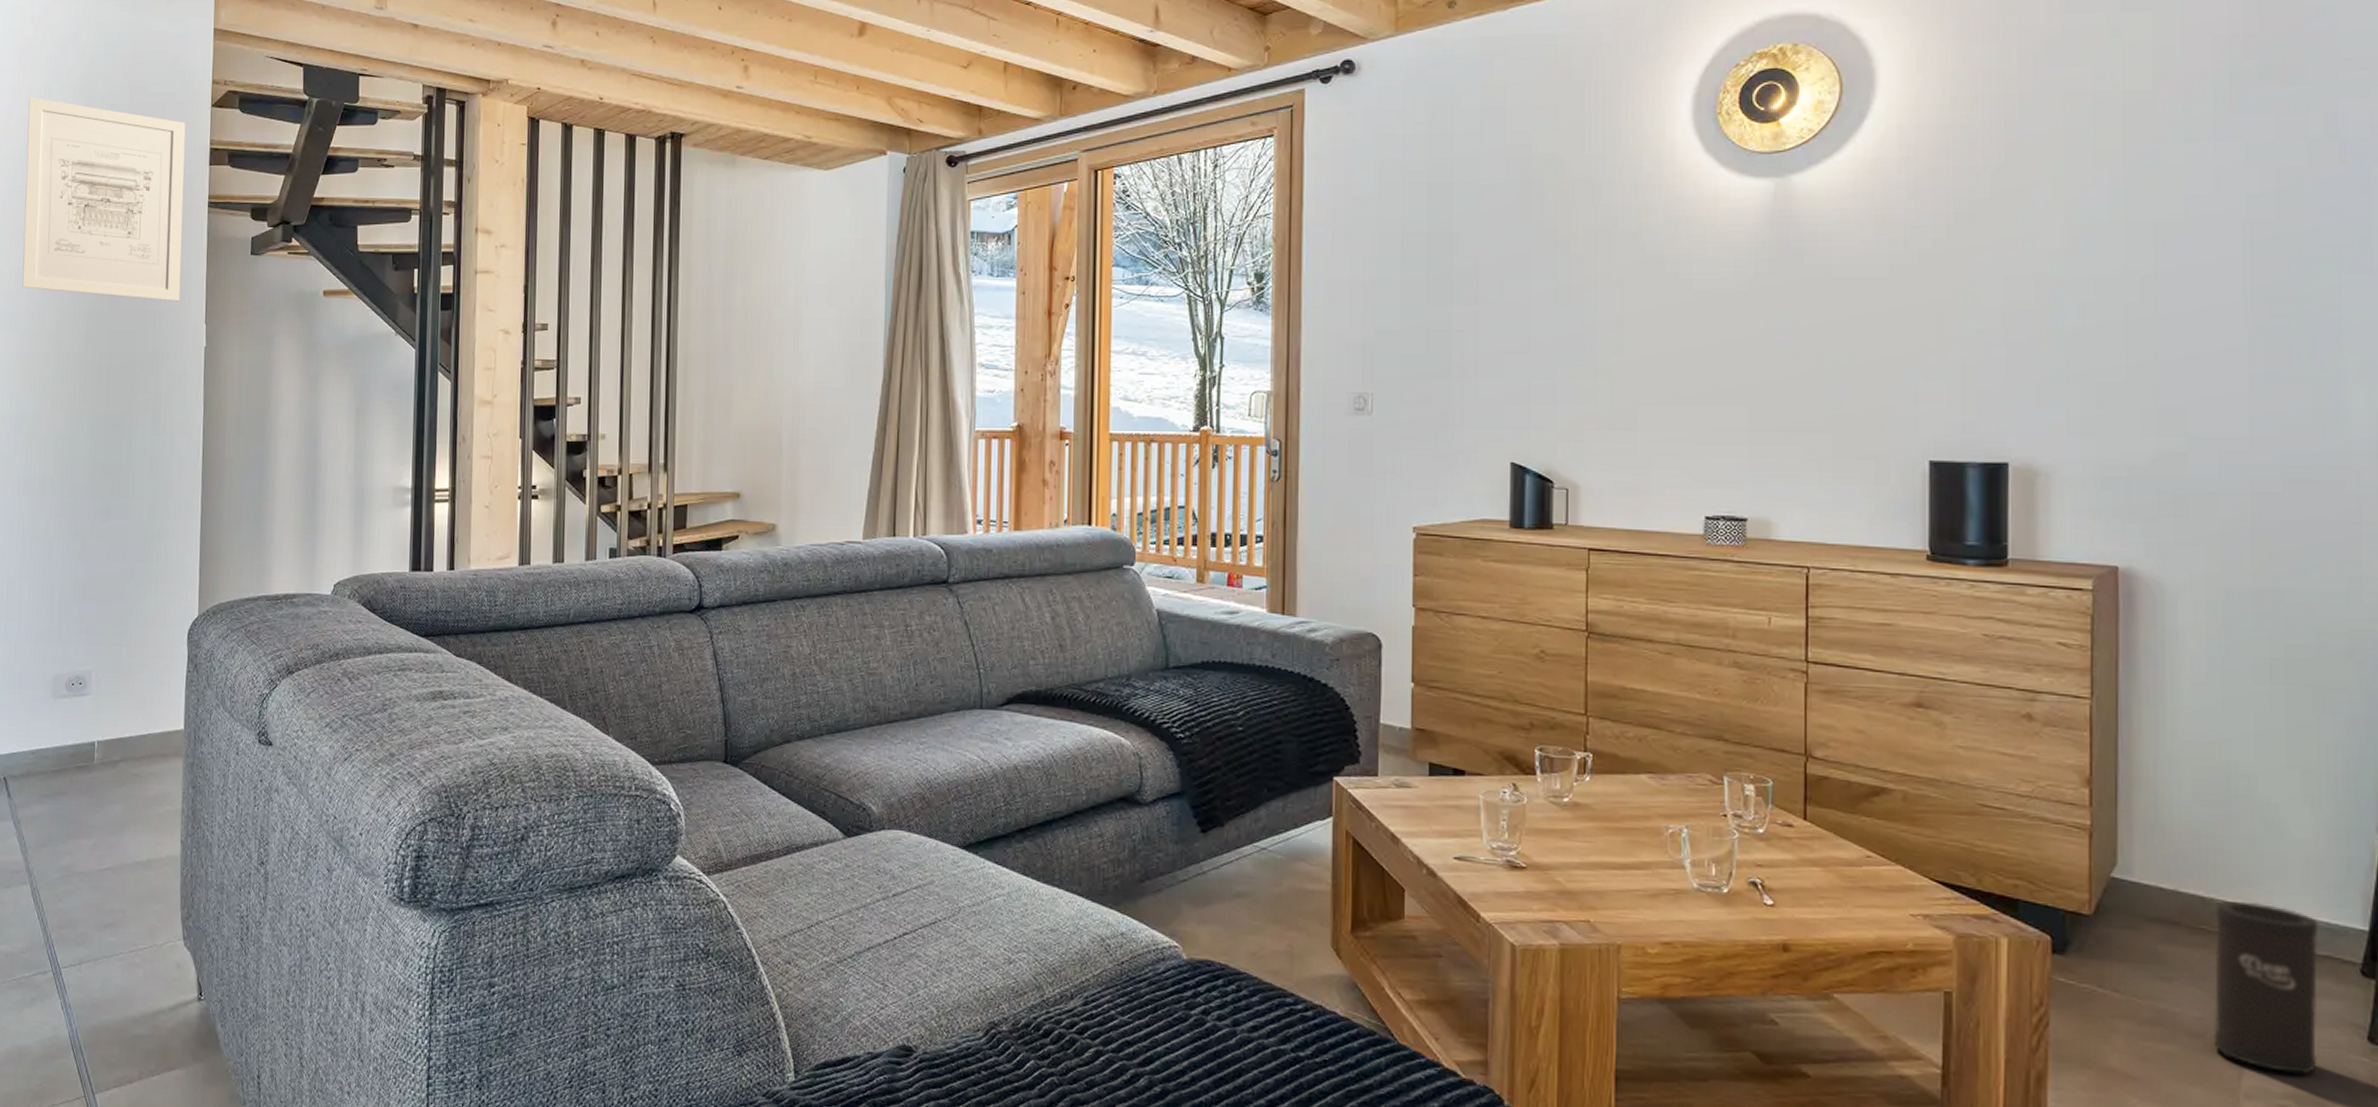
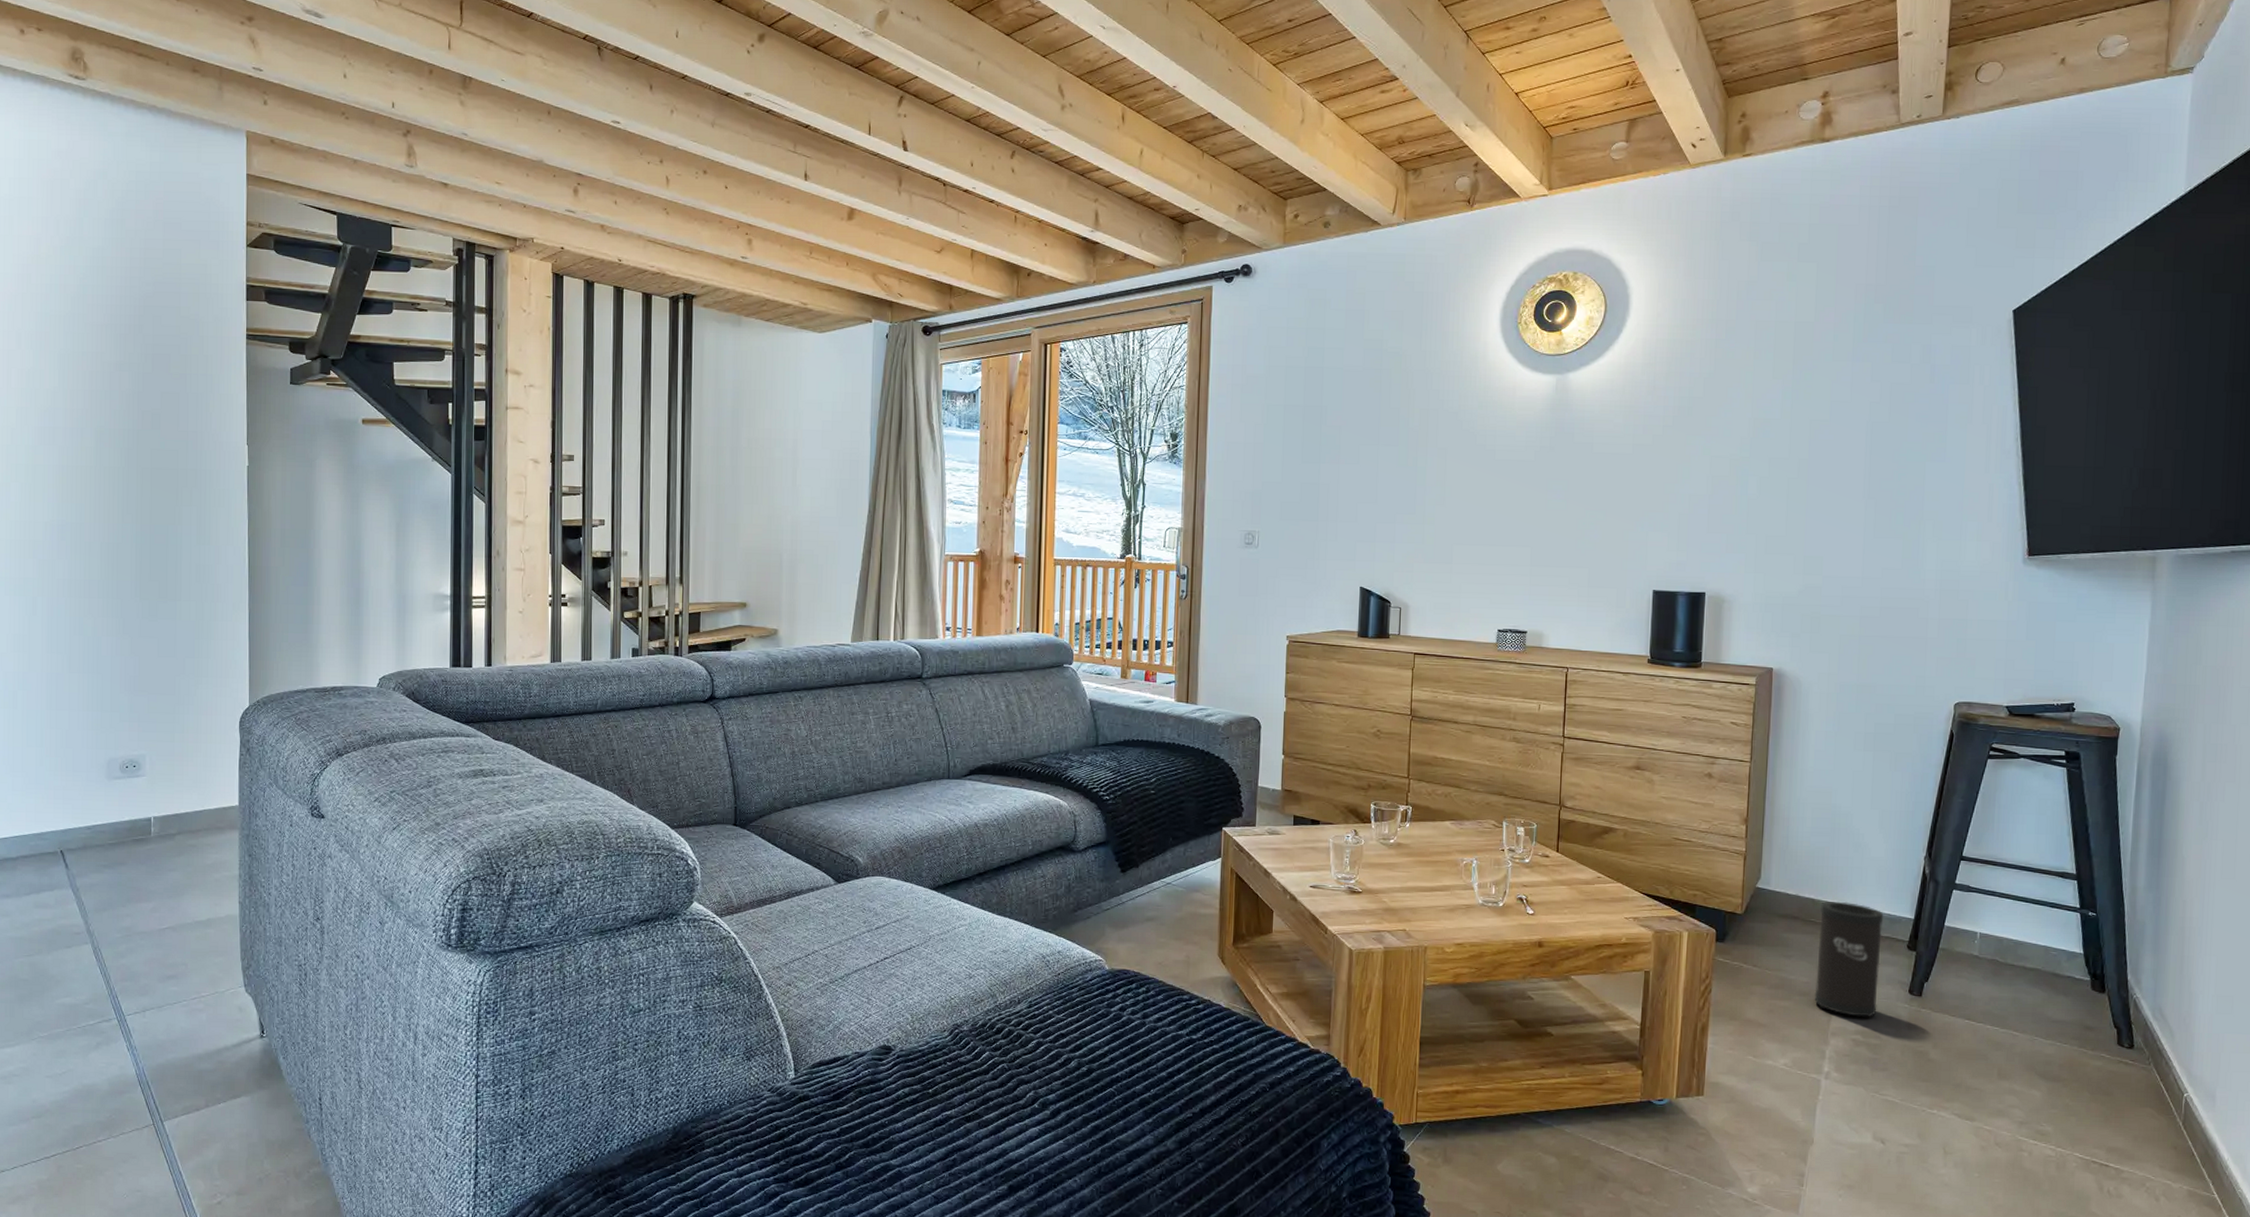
wall art: present [22,97,186,302] -> none [58,228,222,424]

